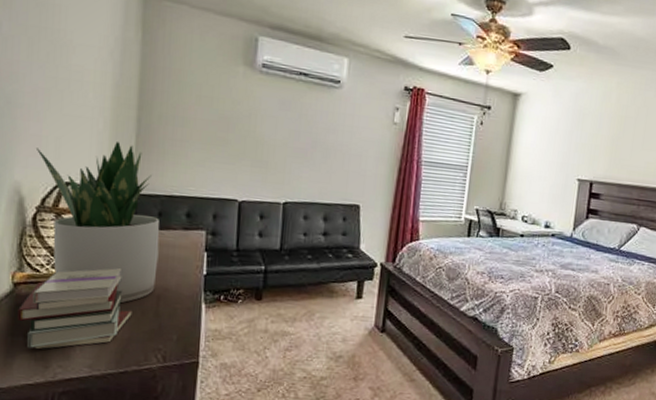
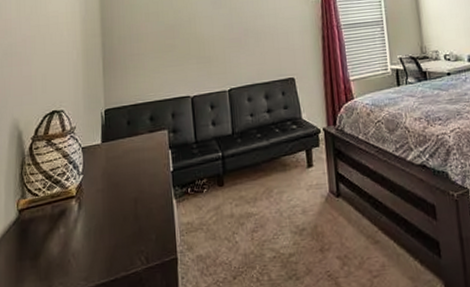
books: present [18,268,132,350] -> none [24,179,115,271]
planter: present [37,142,160,304] -> none [29,67,132,213]

